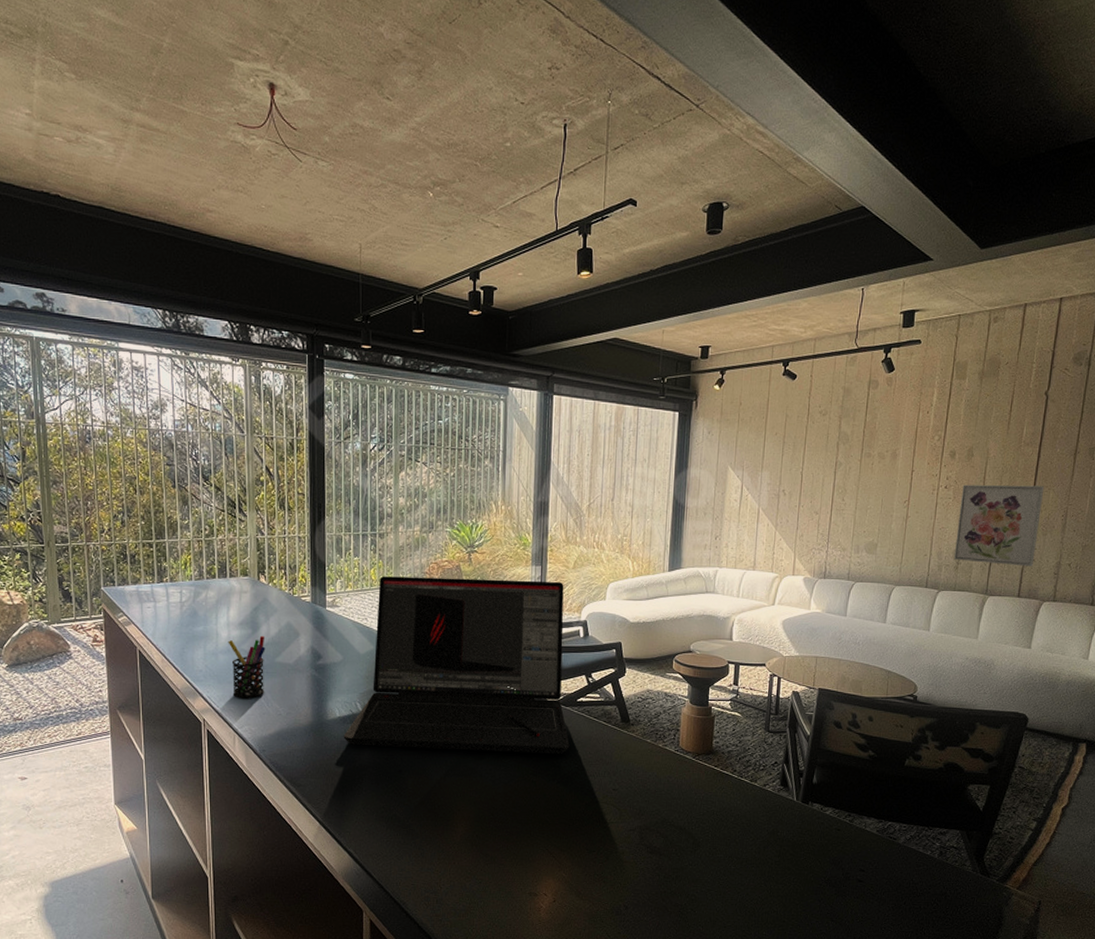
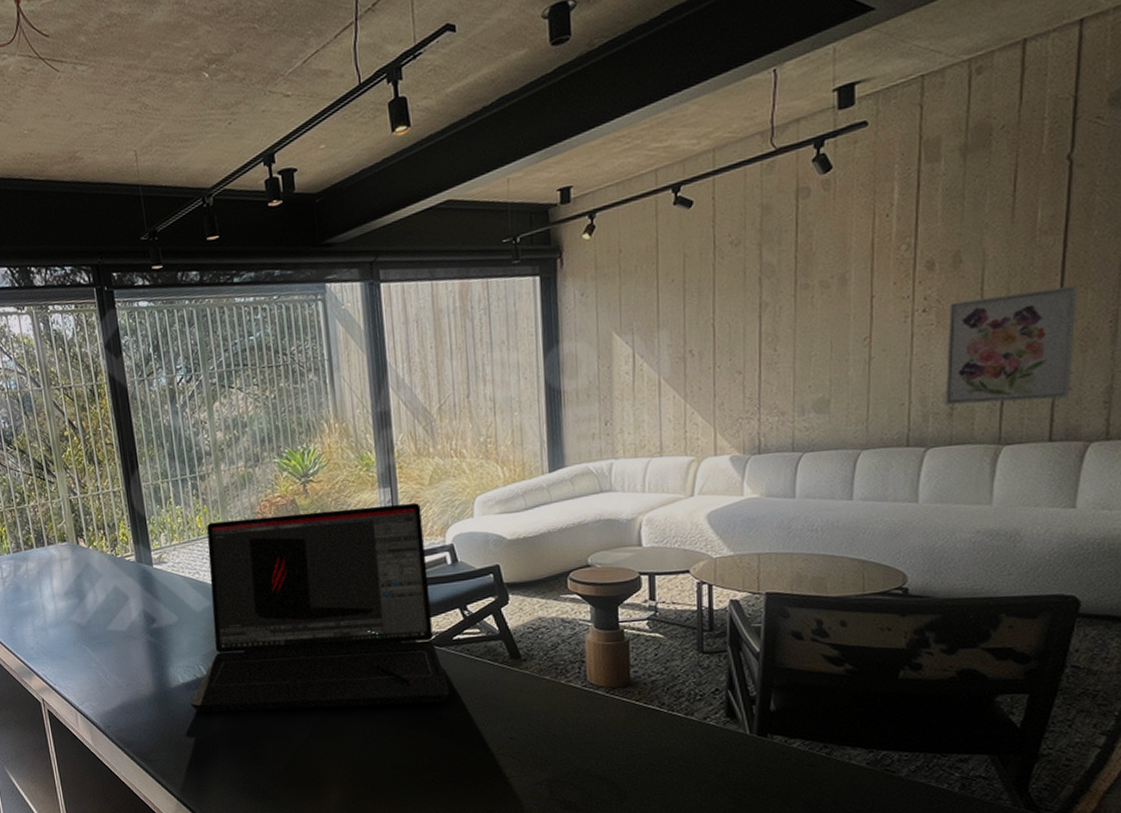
pen holder: present [228,635,265,700] -> none [55,603,101,675]

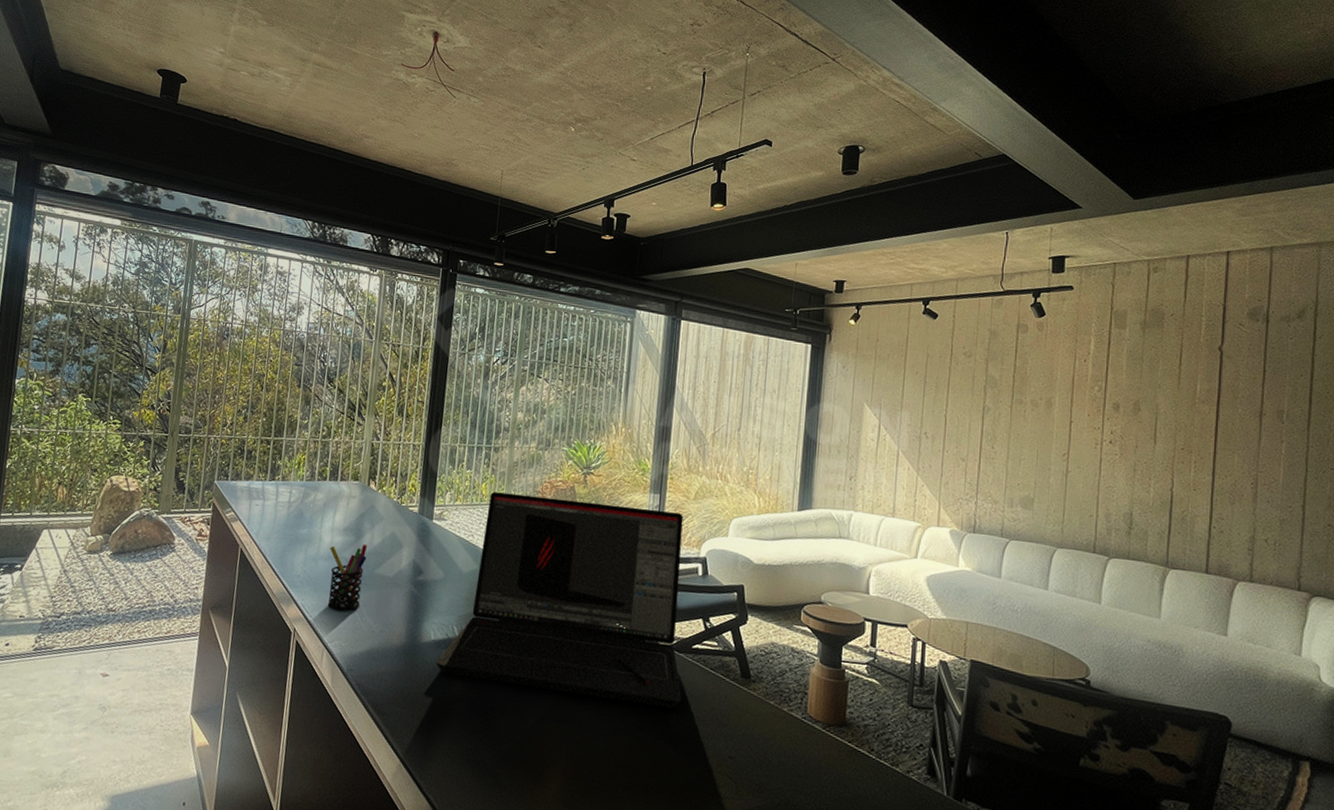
pen holder: none [55,603,101,675] -> present [327,543,367,612]
wall art: present [944,285,1078,405] -> none [1124,440,1227,539]

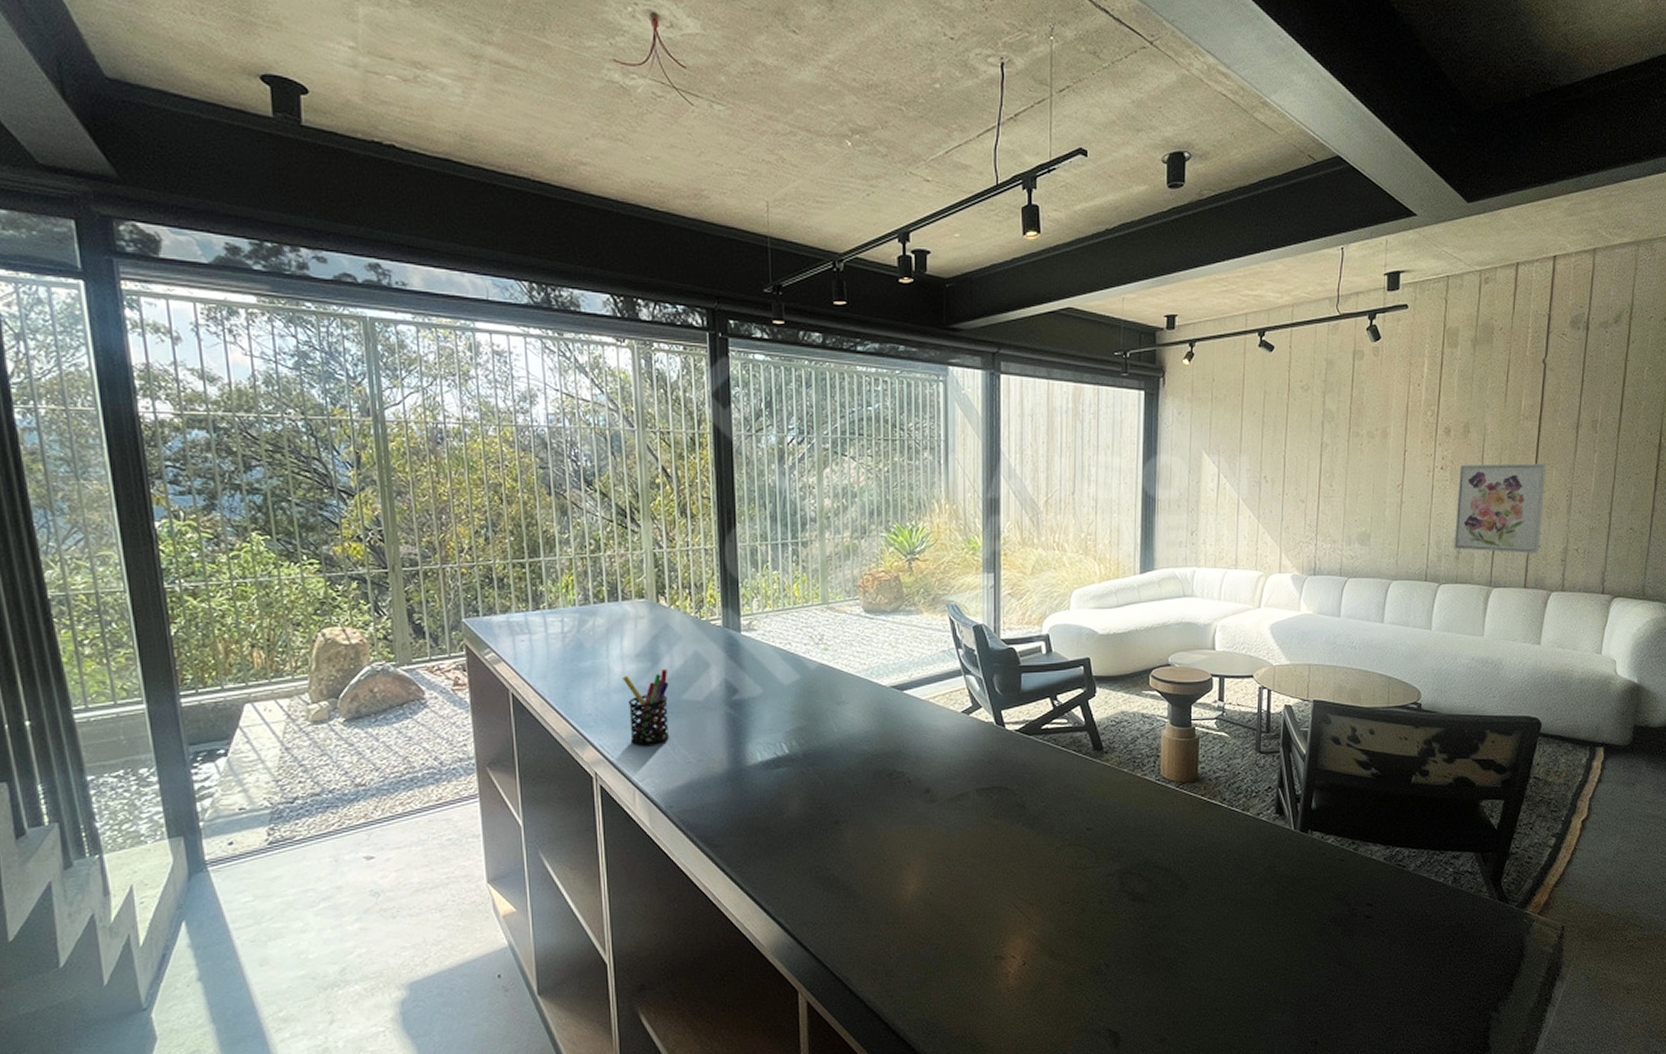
laptop: present [436,491,684,708] -> none [767,590,1035,795]
wall art: none [1124,440,1227,539] -> present [1453,463,1547,554]

